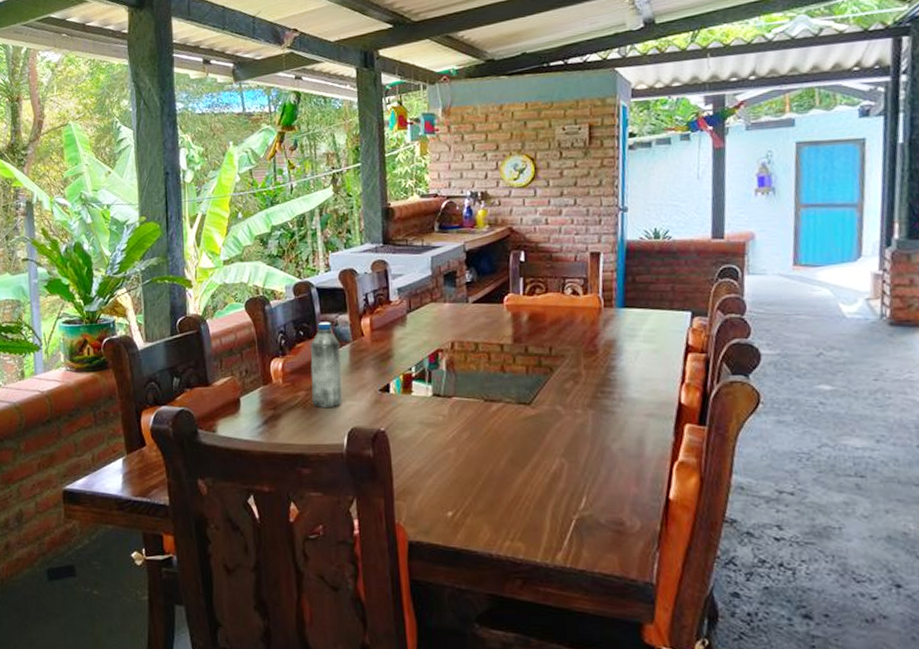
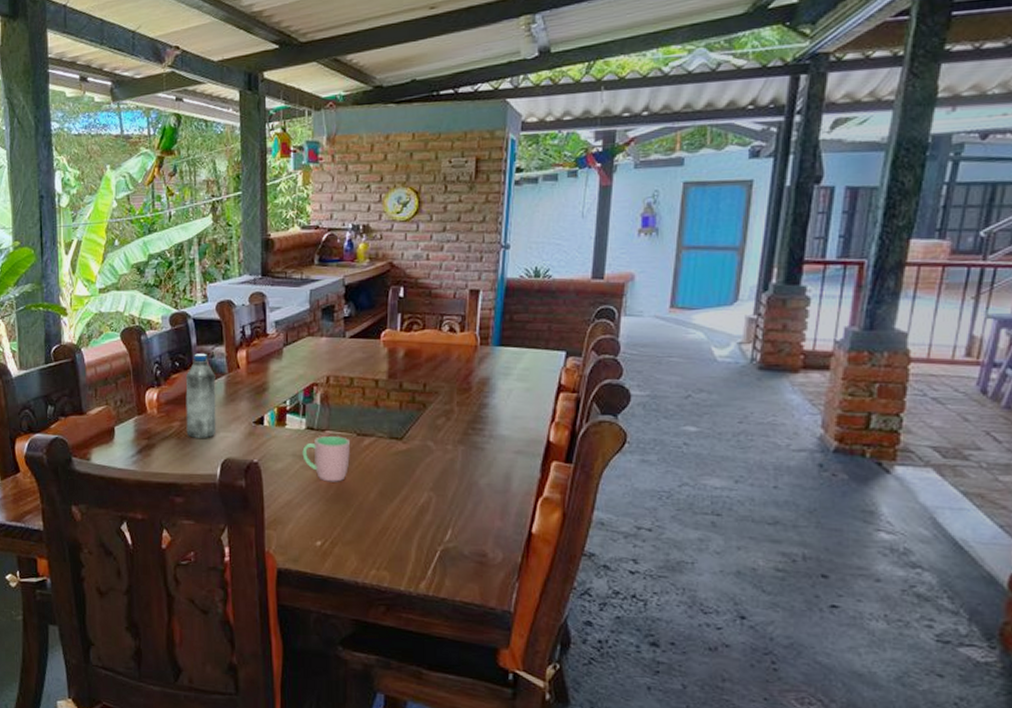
cup: none [429,403,478,450] -> present [302,436,350,482]

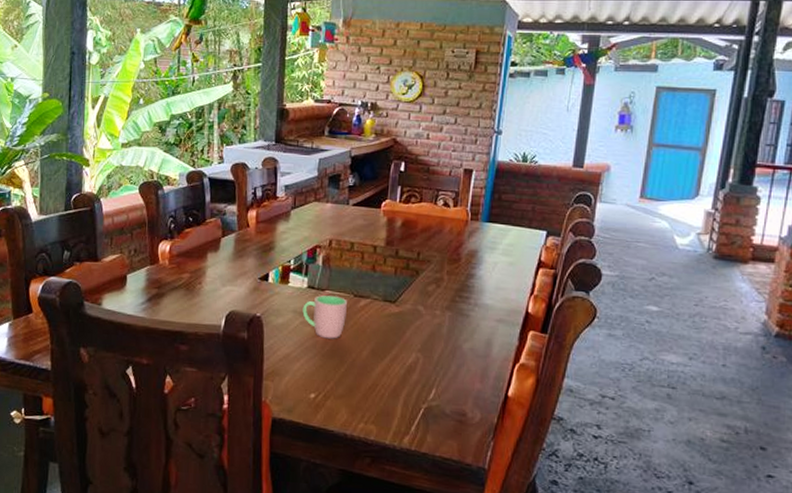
water bottle: present [185,353,217,438] -> none [195,210,226,291]

